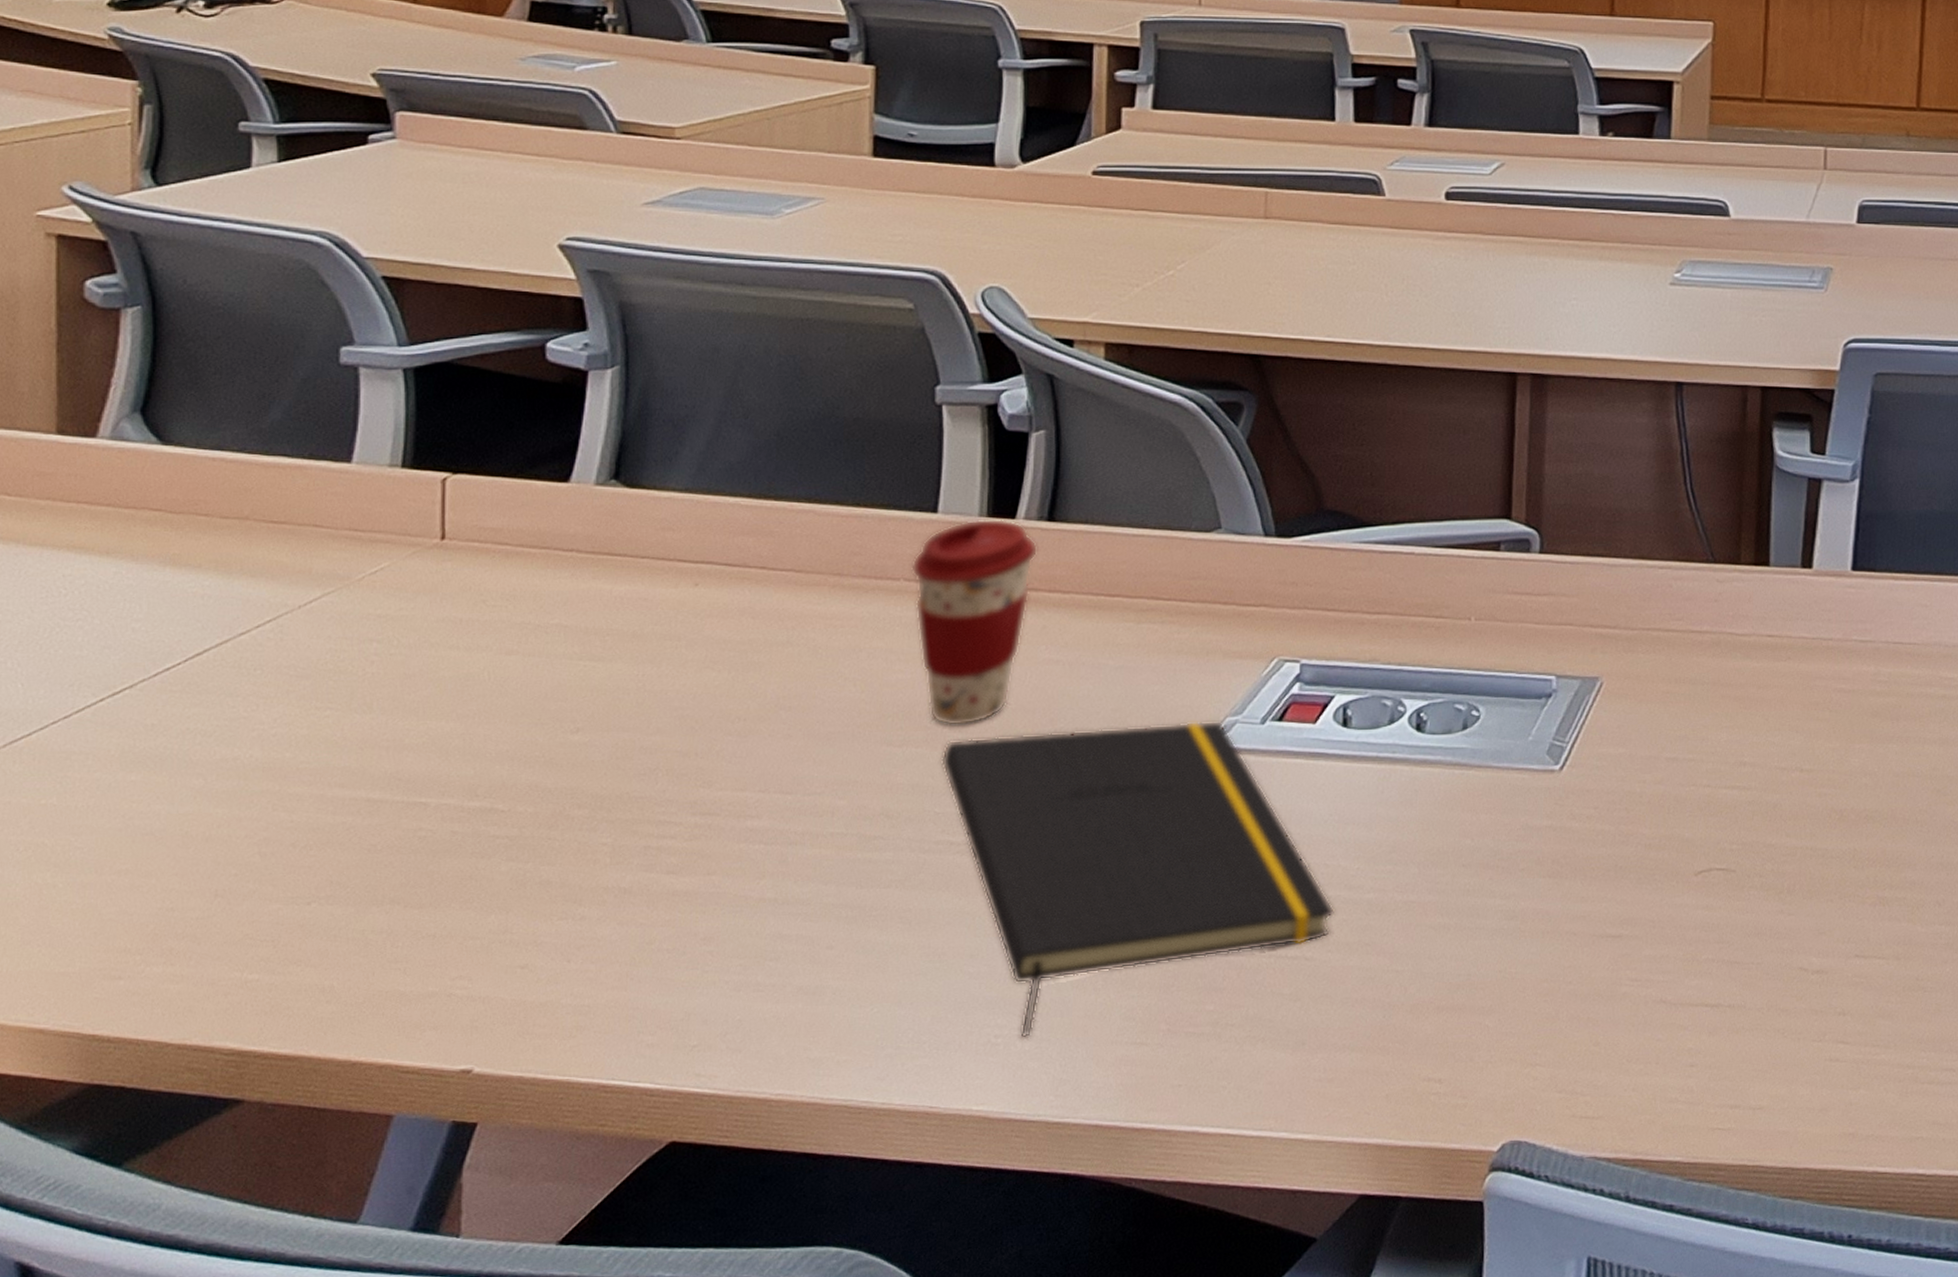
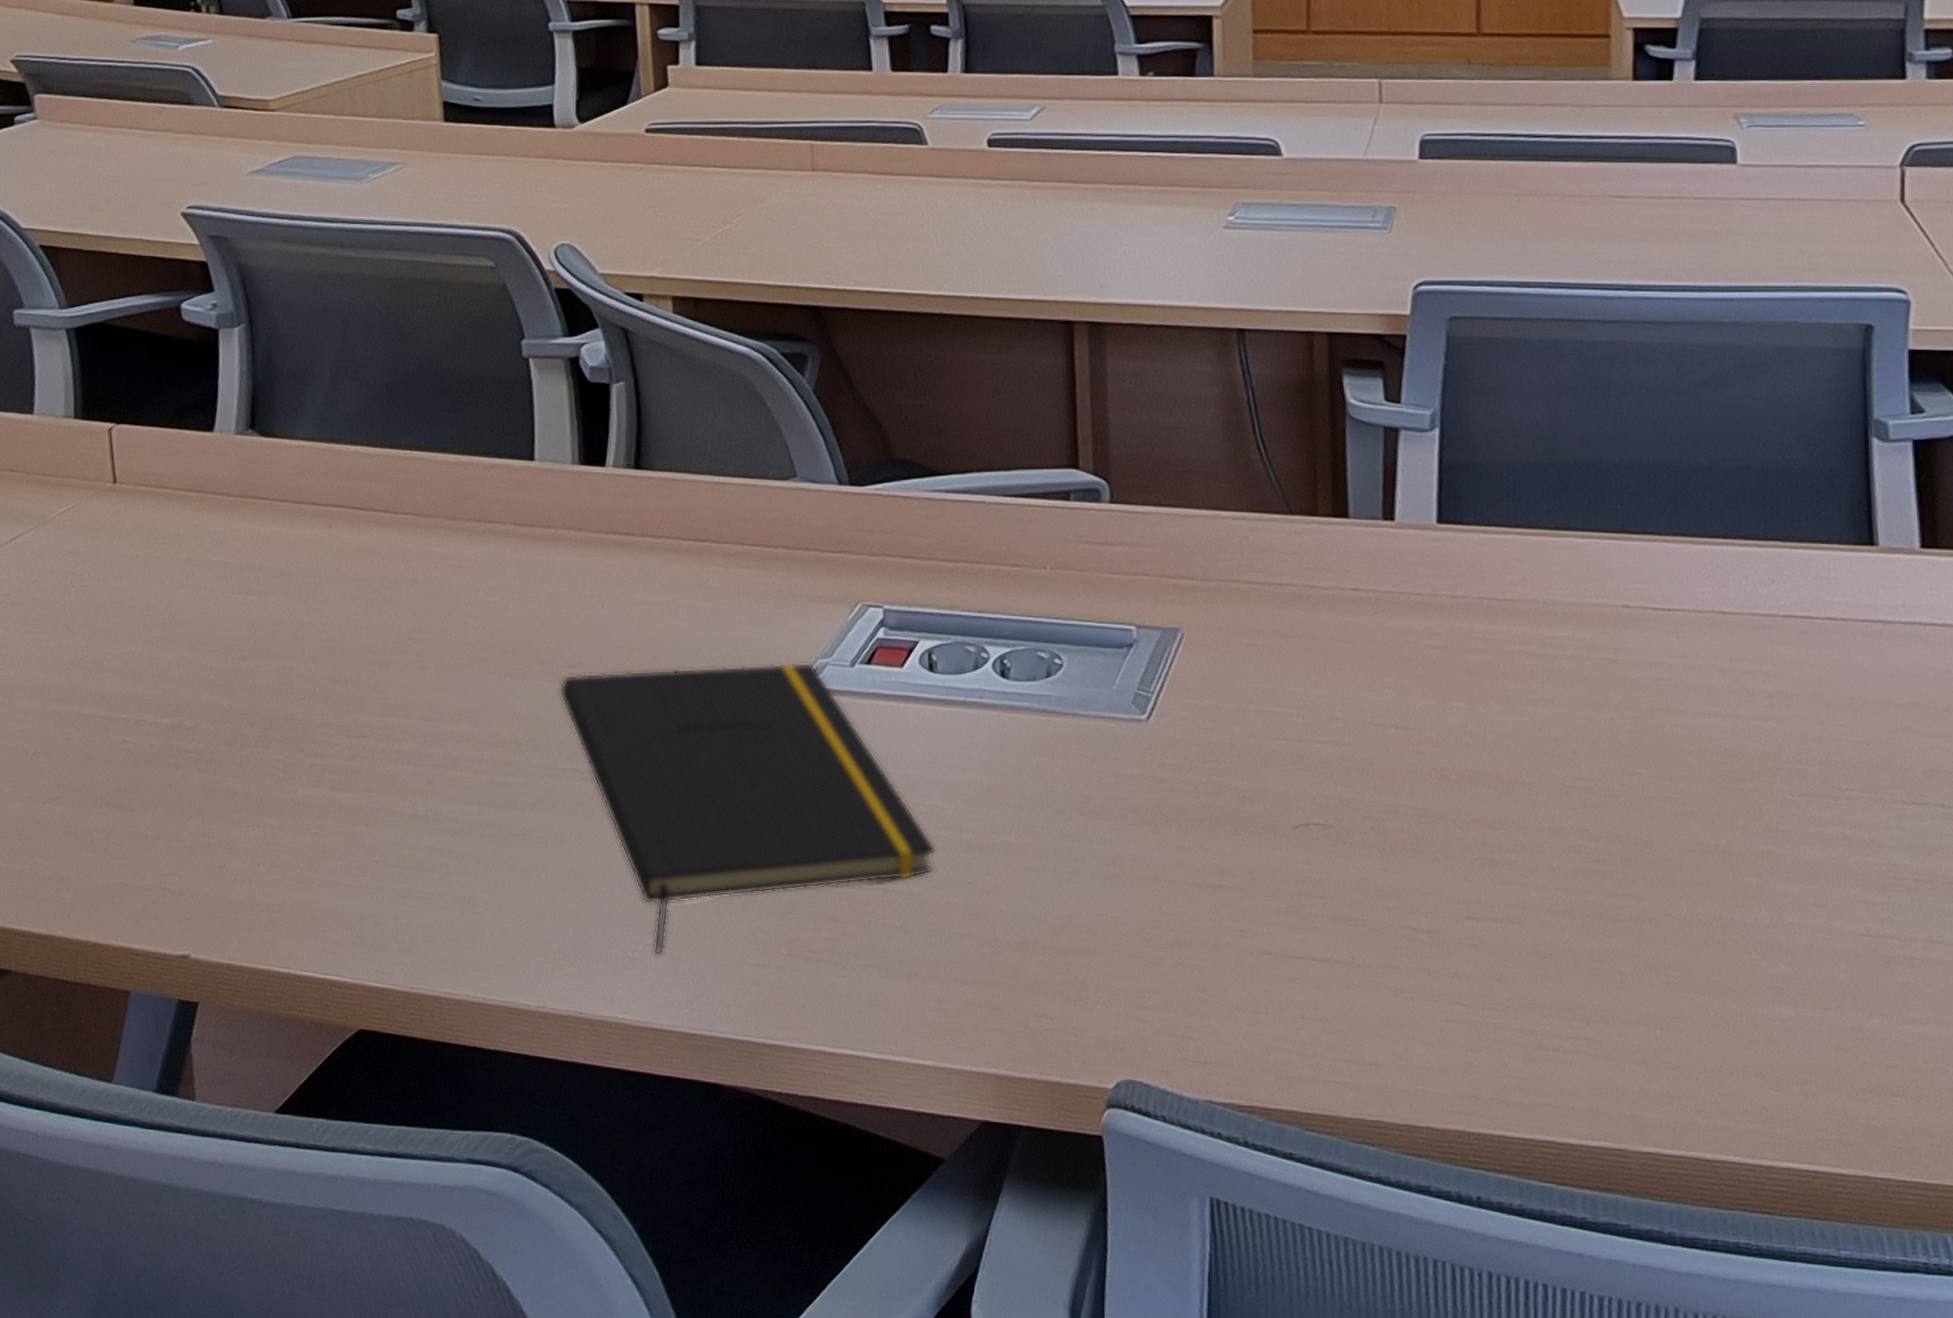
coffee cup: present [911,518,1038,727] -> none [516,466,629,662]

